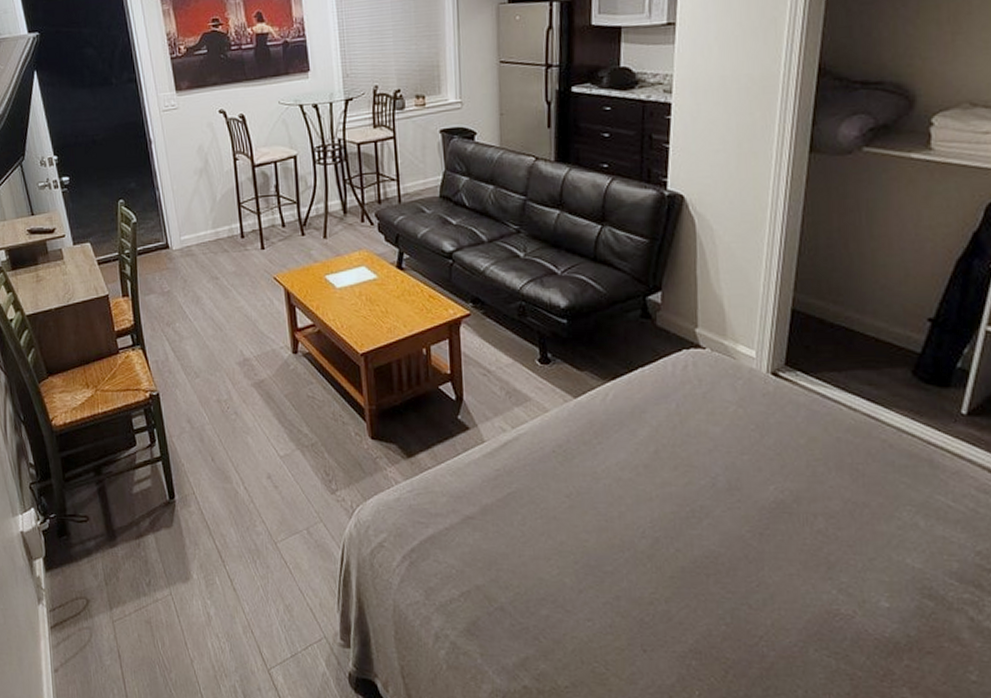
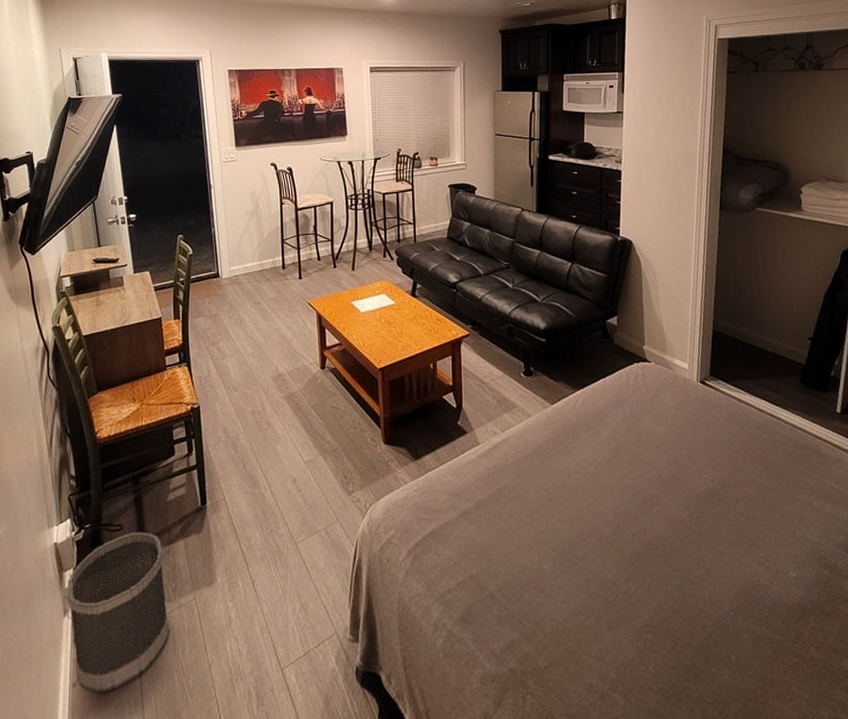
wastebasket: none [38,523,148,680] -> present [66,531,170,693]

